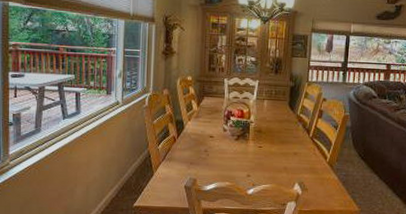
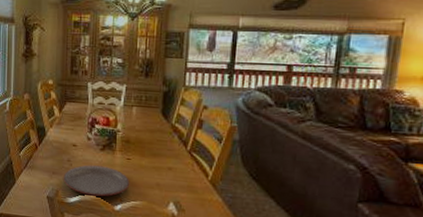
plate: none [200,154,262,183] -> present [63,164,130,197]

